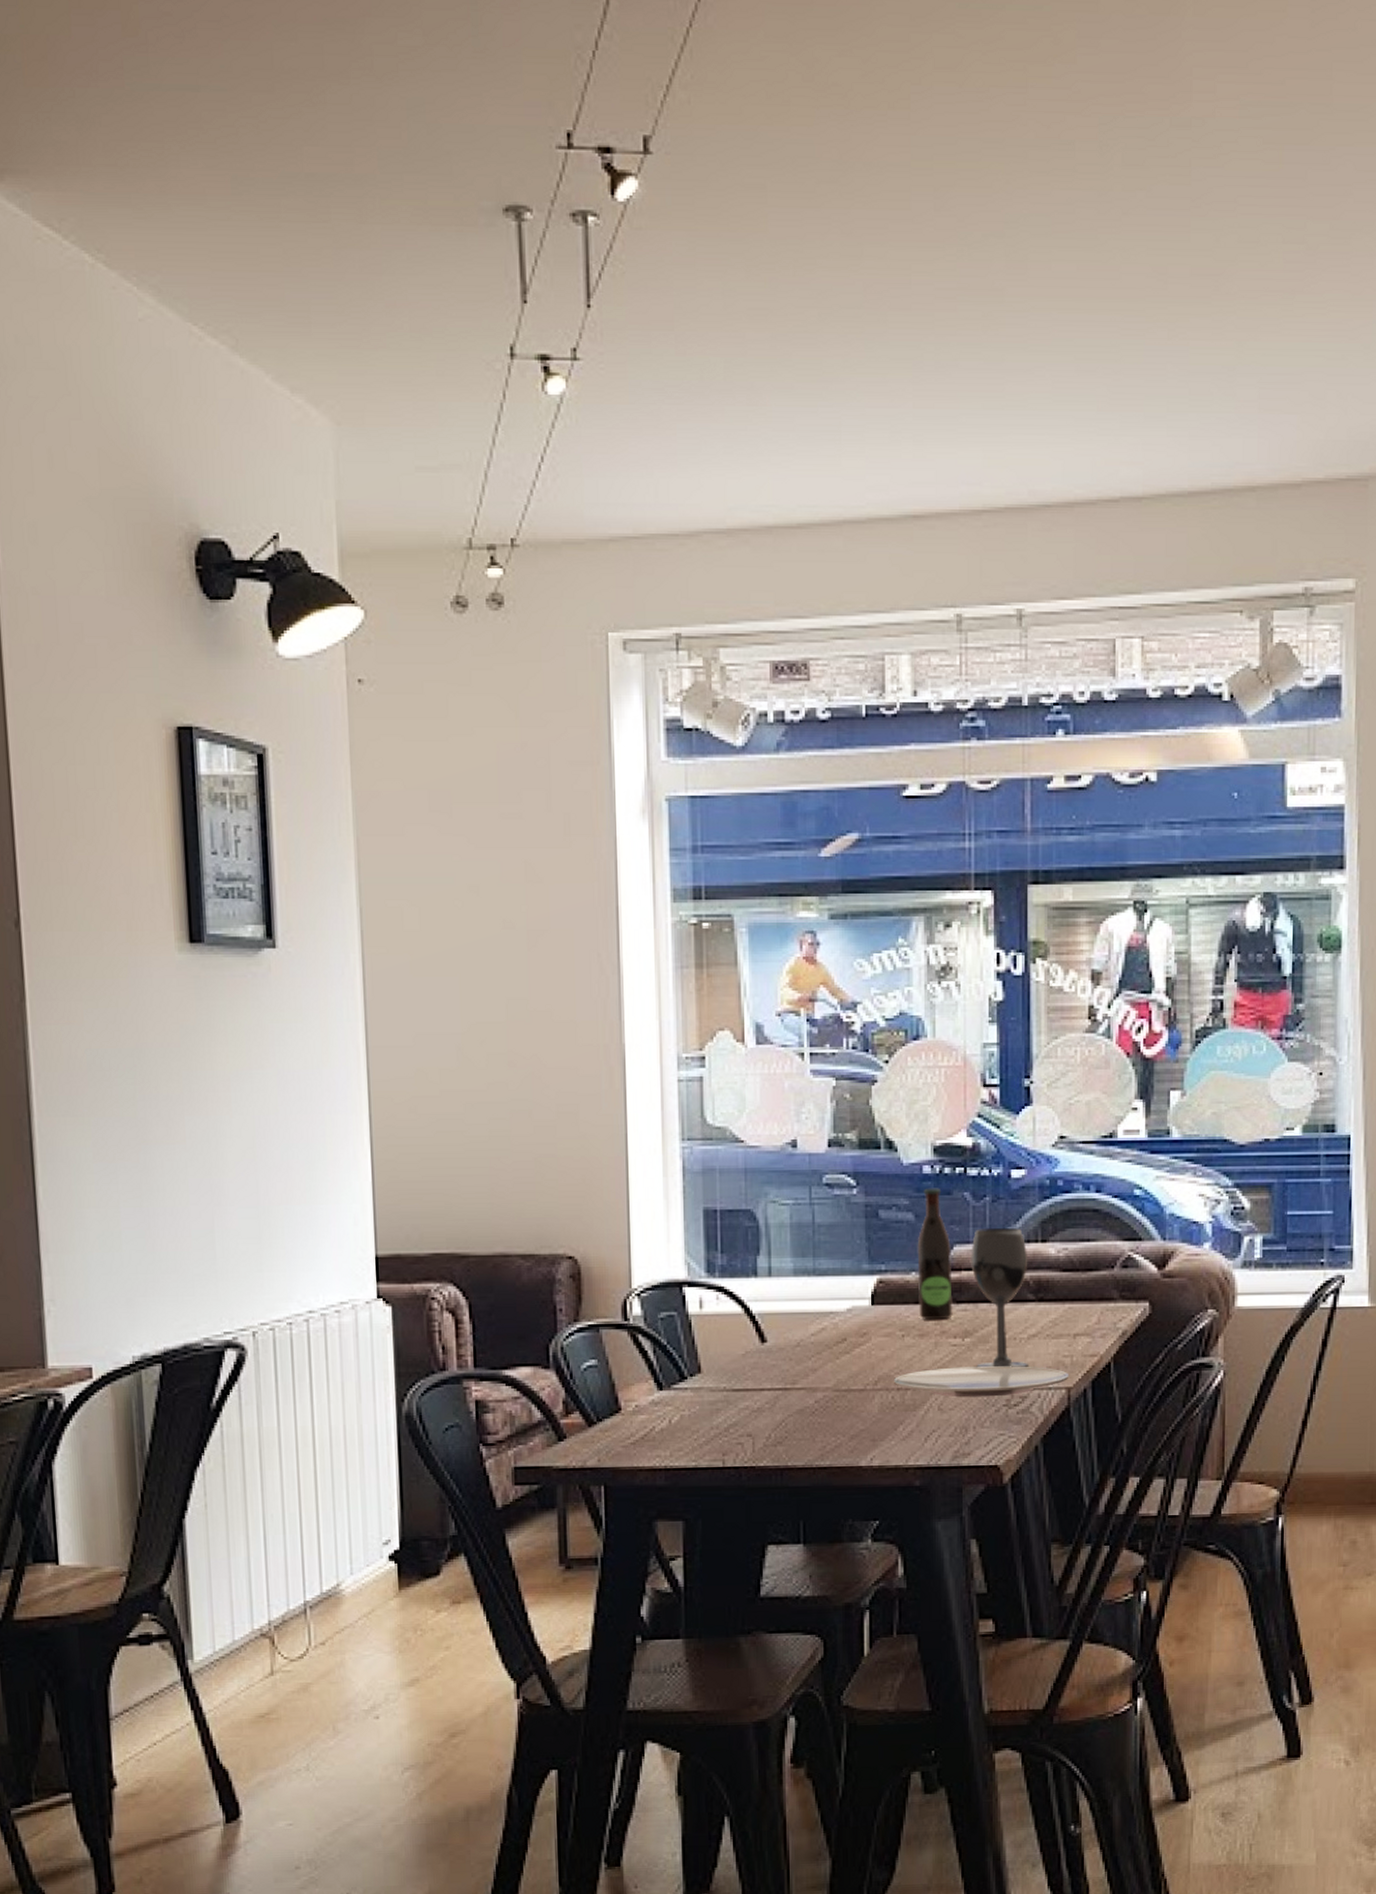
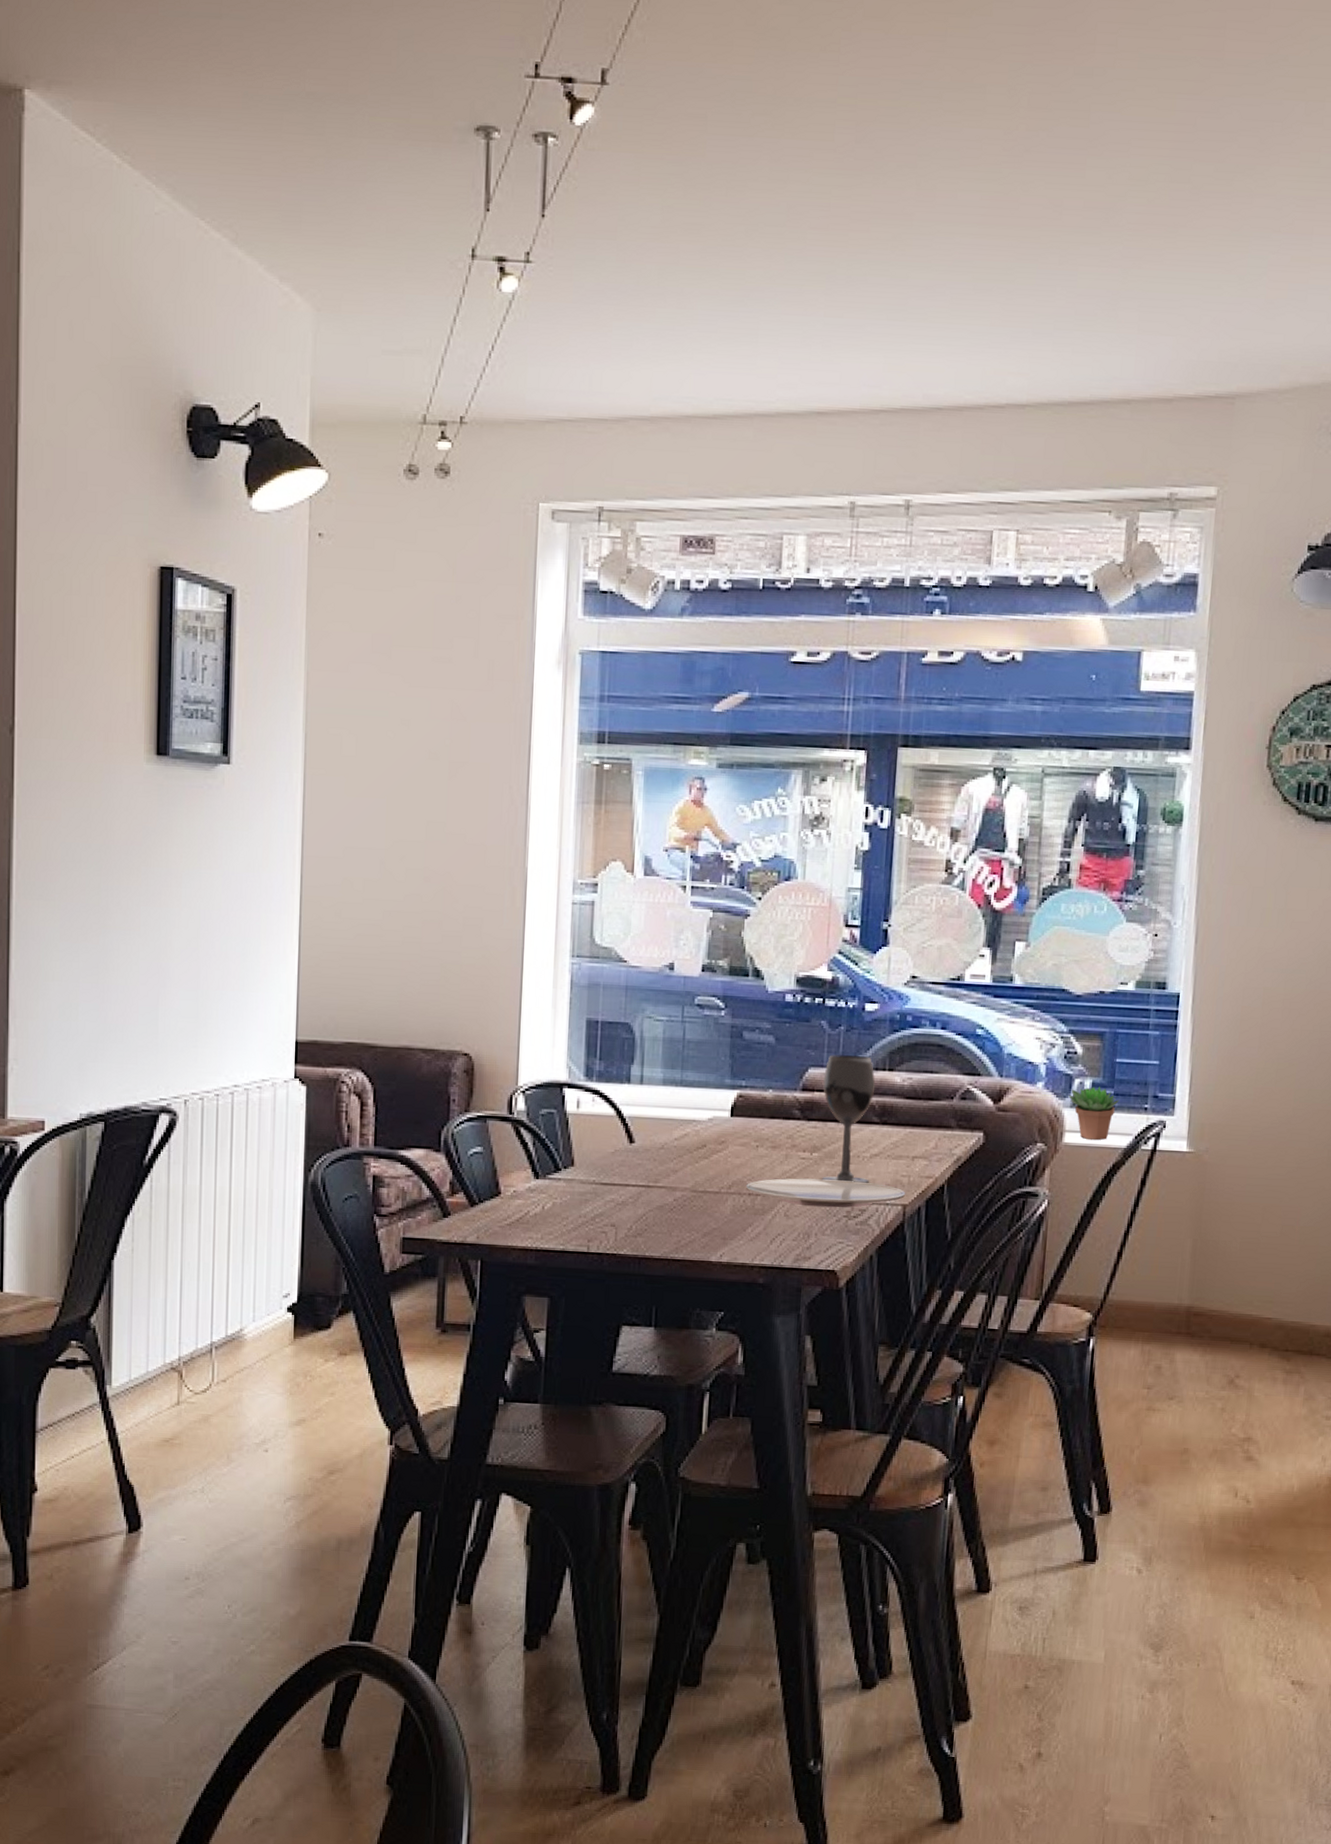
bottle: present [917,1188,953,1320] -> none [773,1014,806,1135]
succulent plant: none [1238,1243,1293,1301] -> present [1068,1086,1119,1140]

